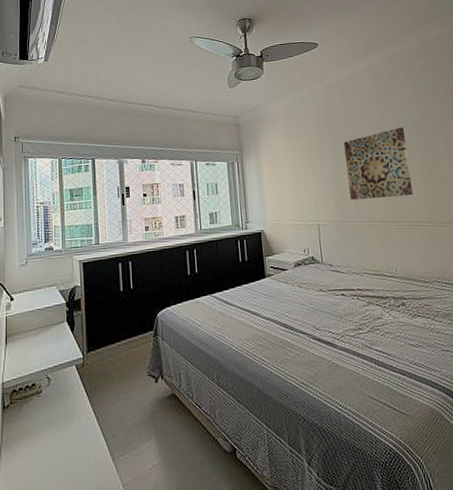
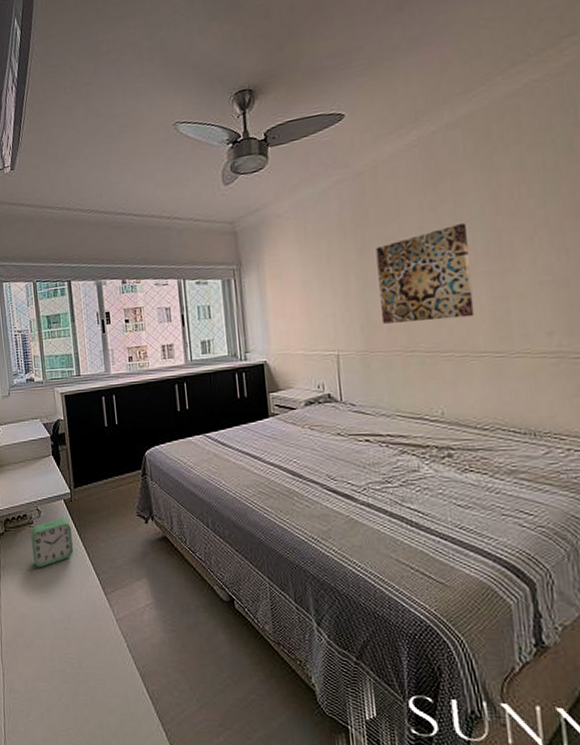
alarm clock: none [38,384,82,439] -> present [30,518,73,567]

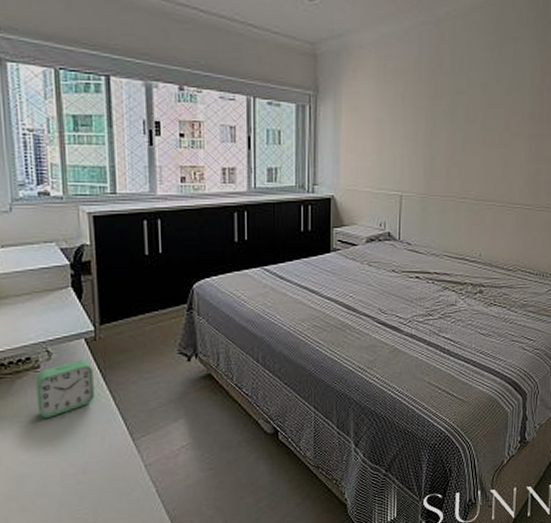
wall art: present [376,222,475,324] -> none [442,86,520,172]

